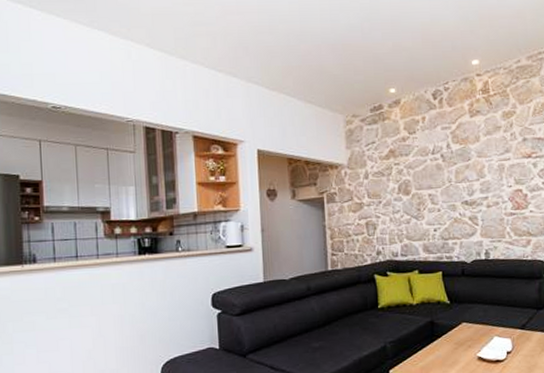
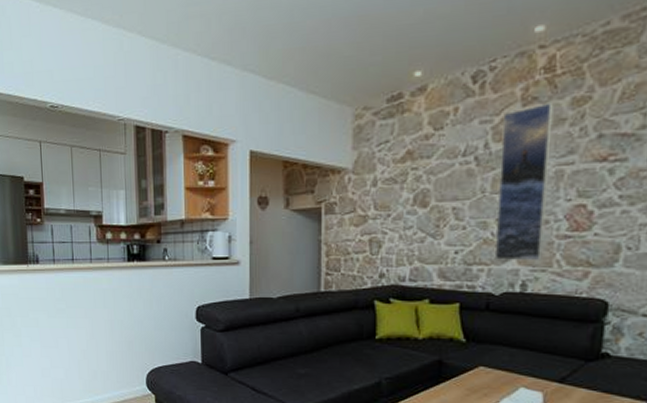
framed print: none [458,115,498,235] -> present [494,102,554,261]

